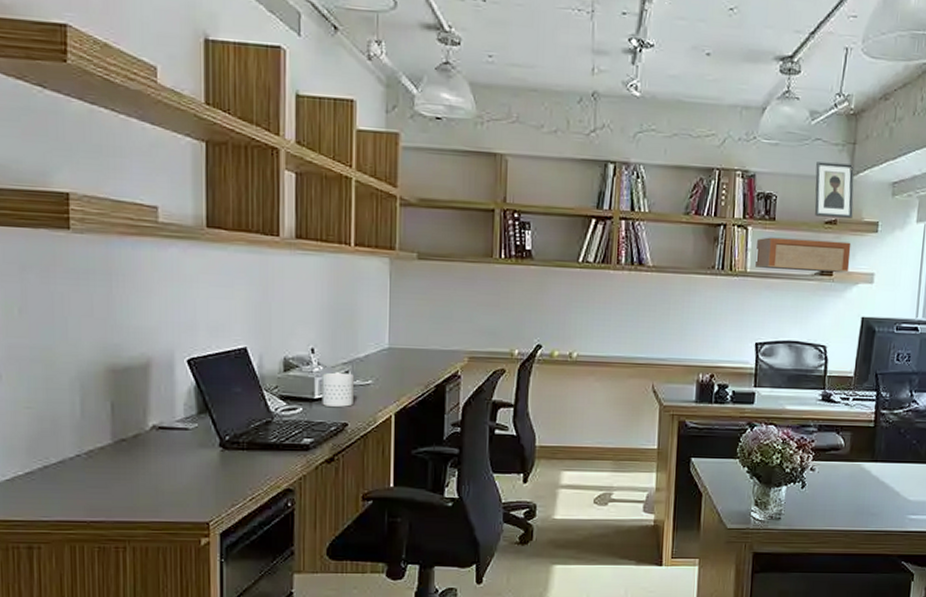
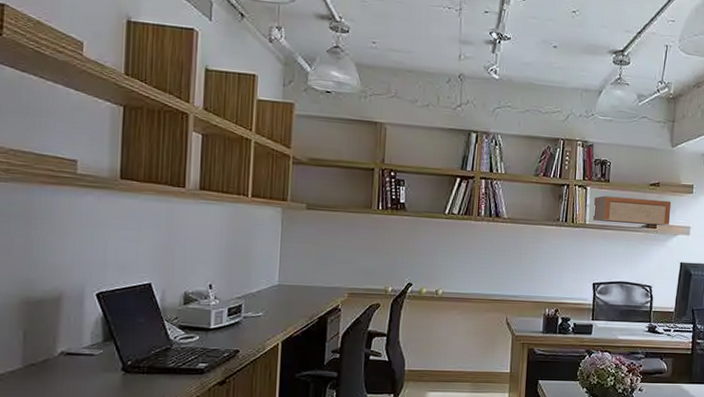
mug: present [322,372,354,407] -> none [217,305,246,336]
picture frame: present [814,162,854,218] -> none [641,135,674,182]

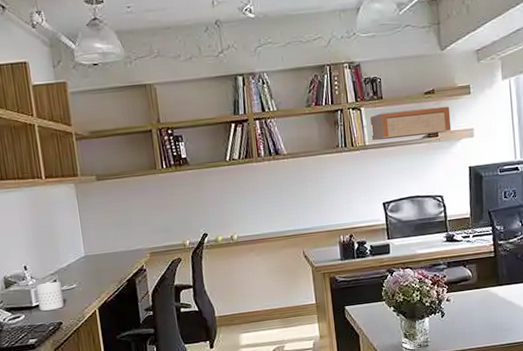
mug: none [217,305,246,336] -> present [36,281,64,311]

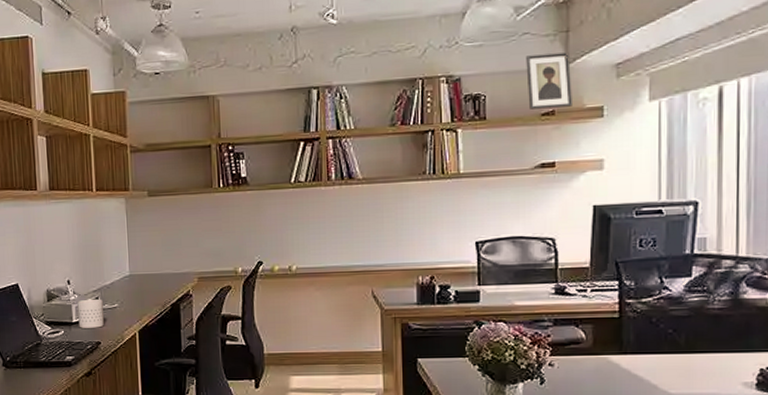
decorative box: present [370,106,452,140] -> none [469,131,574,168]
picture frame: none [409,41,447,89] -> present [526,52,572,109]

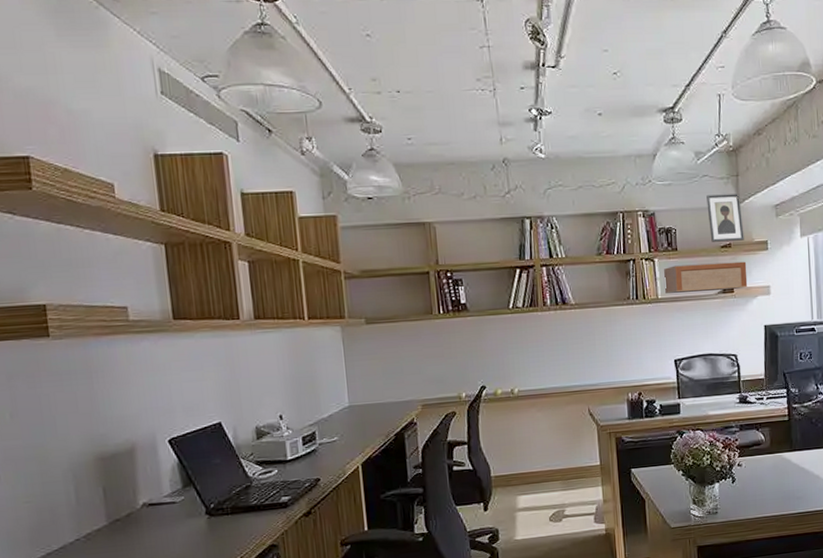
mug: present [77,299,104,328] -> none [292,433,323,466]
decorative box: none [469,131,574,168] -> present [664,261,748,293]

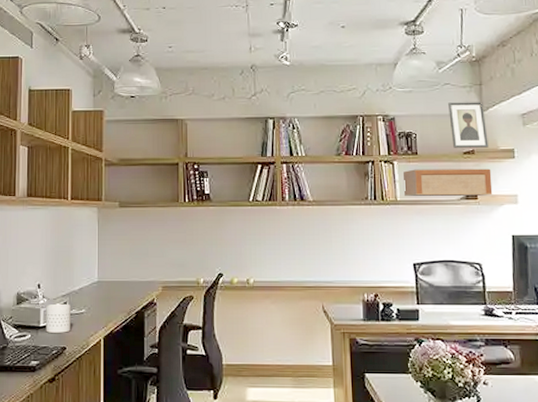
mug: none [292,433,323,466] -> present [46,303,71,333]

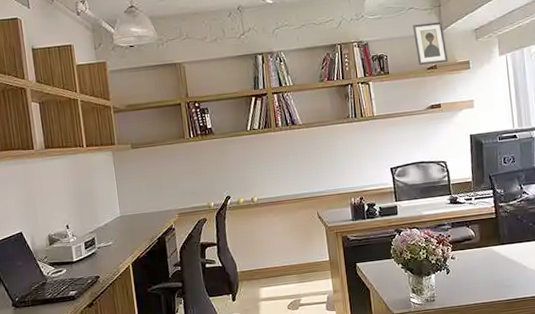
mug: present [46,303,71,333] -> none [76,239,101,266]
decorative box: present [403,168,493,197] -> none [378,80,453,111]

